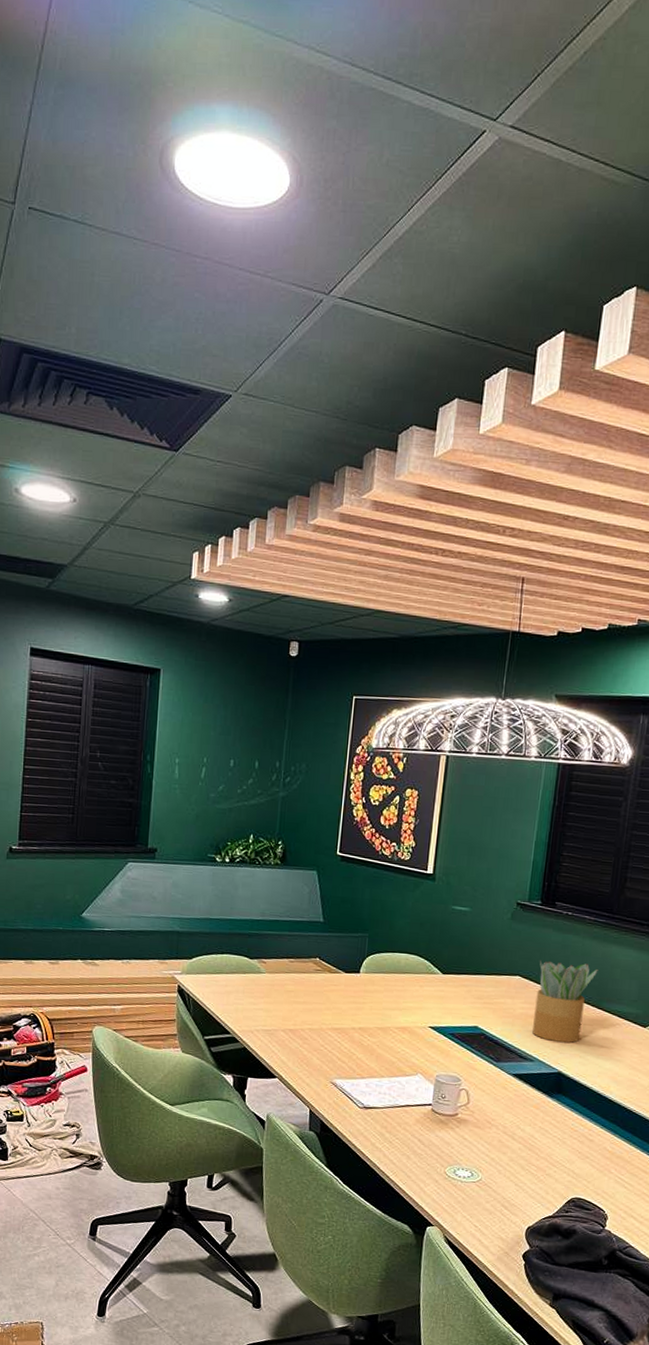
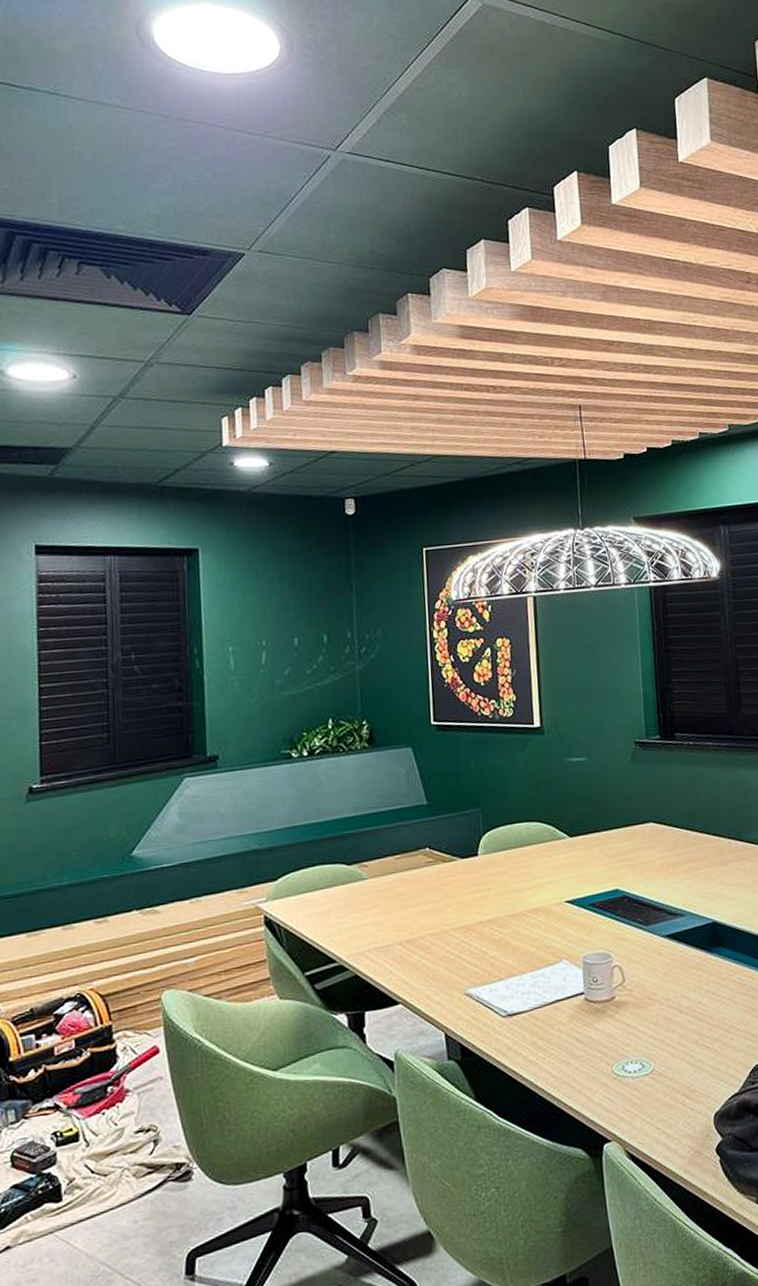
potted plant: present [532,960,598,1043] -> none [671,794,732,889]

